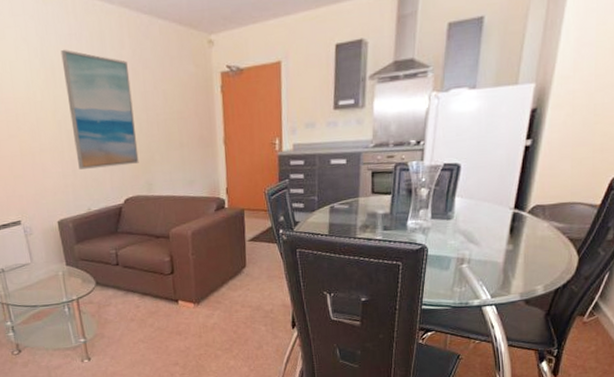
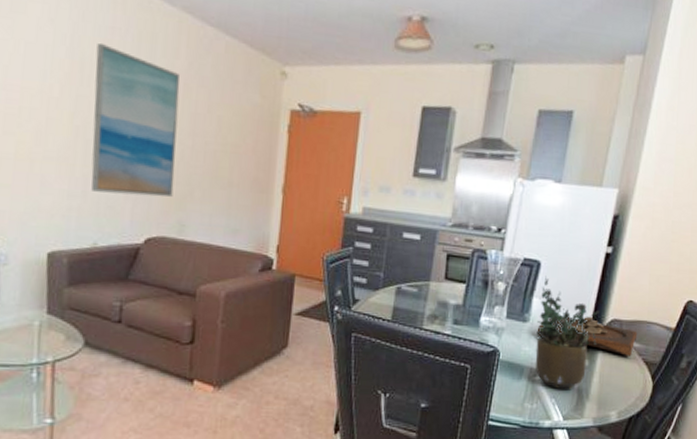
potted plant: none [454,176,521,272] -> present [532,276,599,389]
wooden tray: none [462,207,561,237] -> present [538,317,638,356]

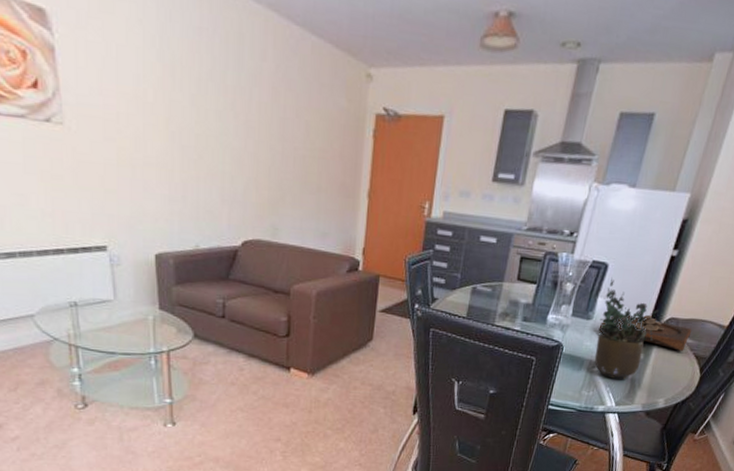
wall art: present [91,42,180,197] -> none [186,44,269,202]

